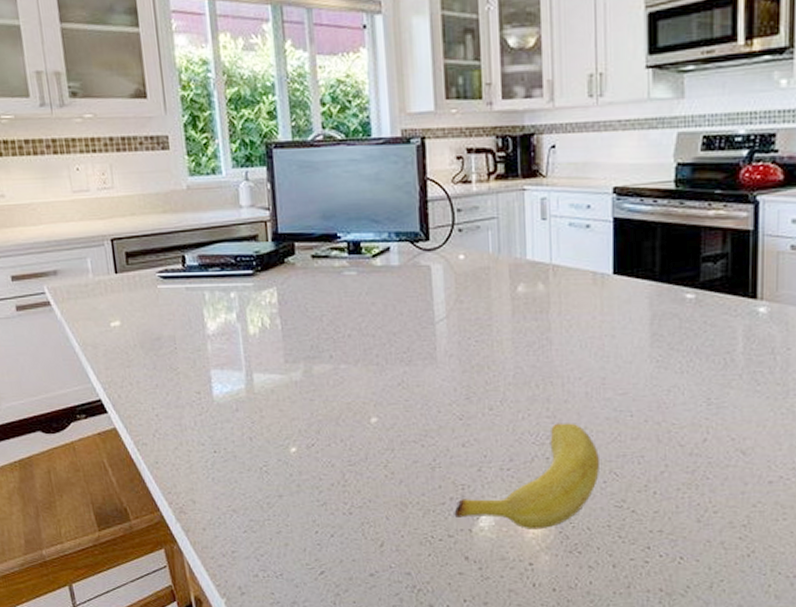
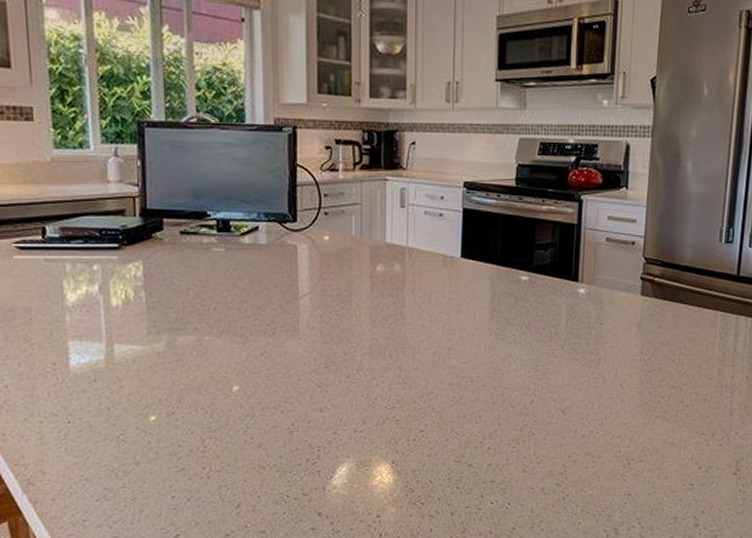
banana: present [454,423,599,530] -> none [309,388,442,485]

